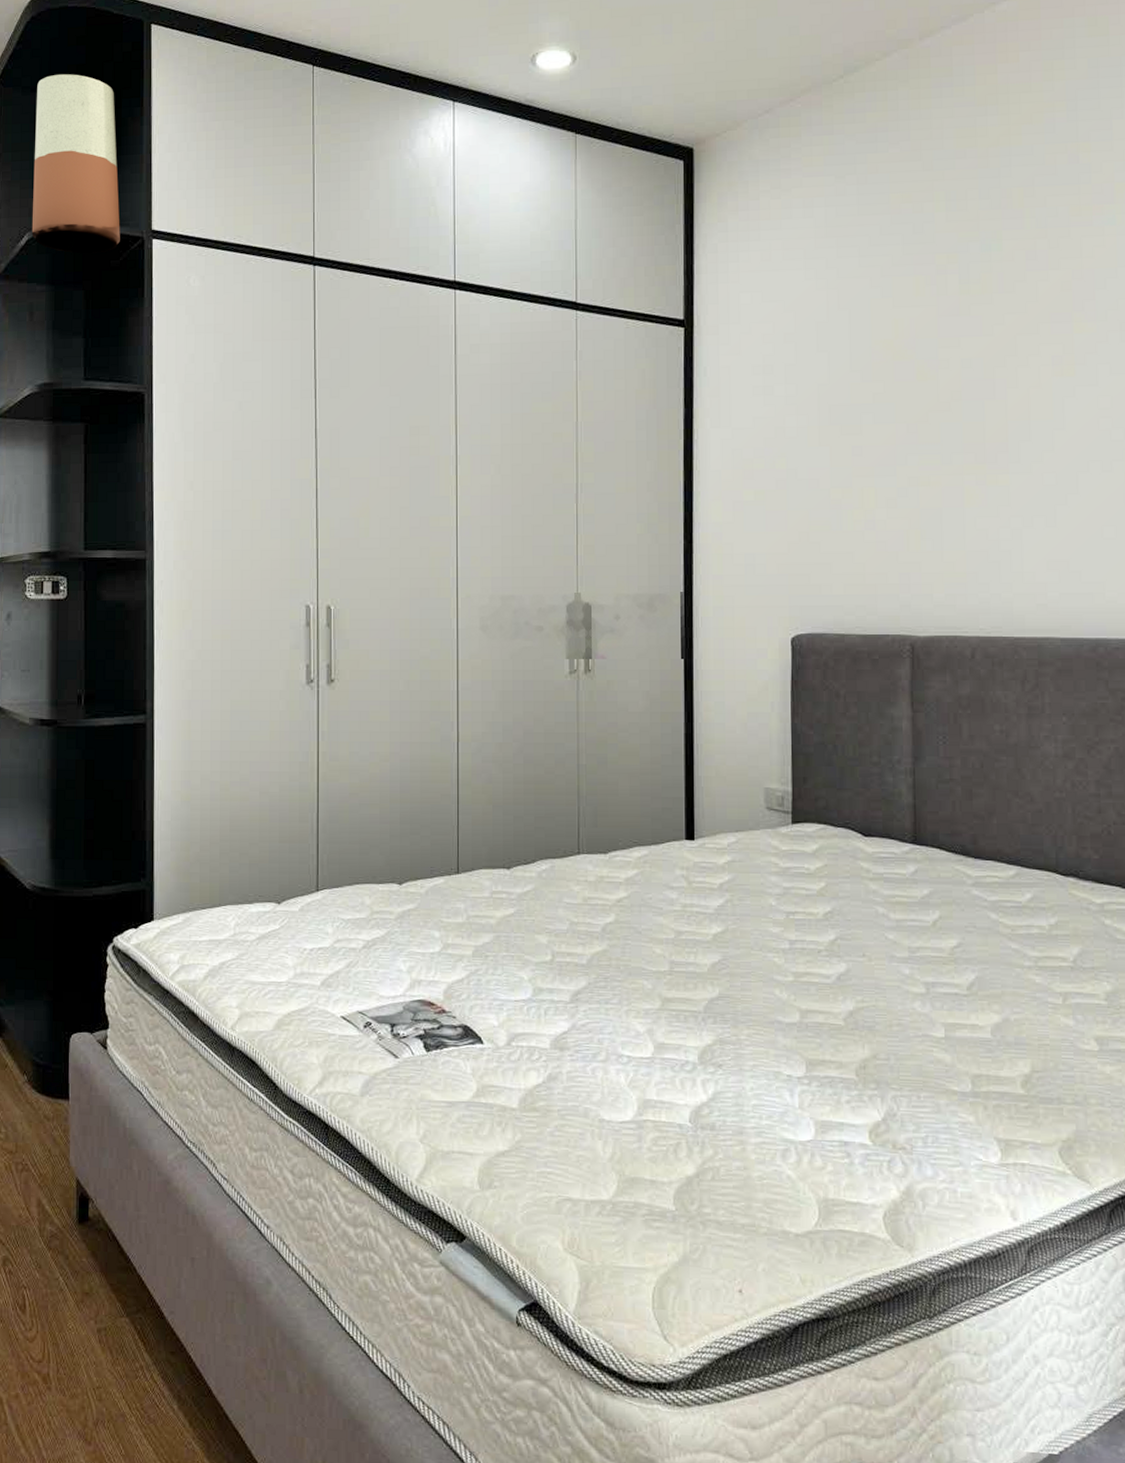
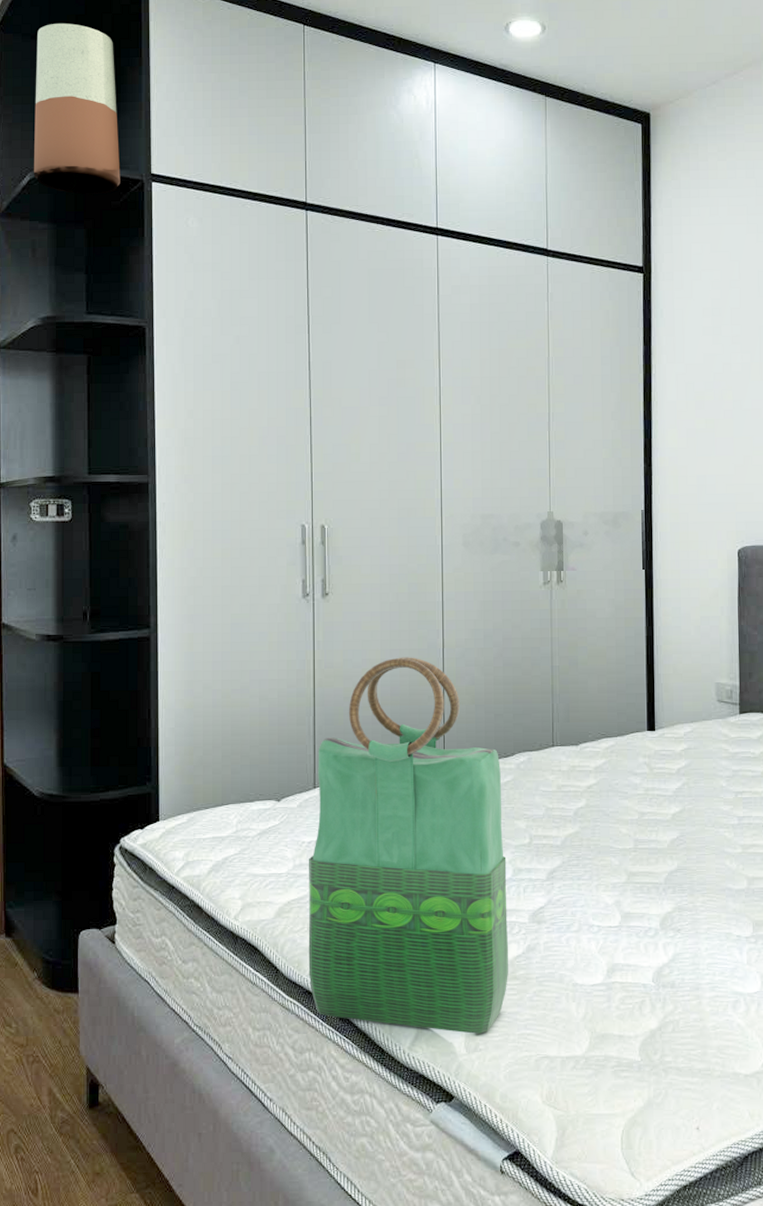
tote bag: none [309,751,528,1169] -> present [308,657,509,1034]

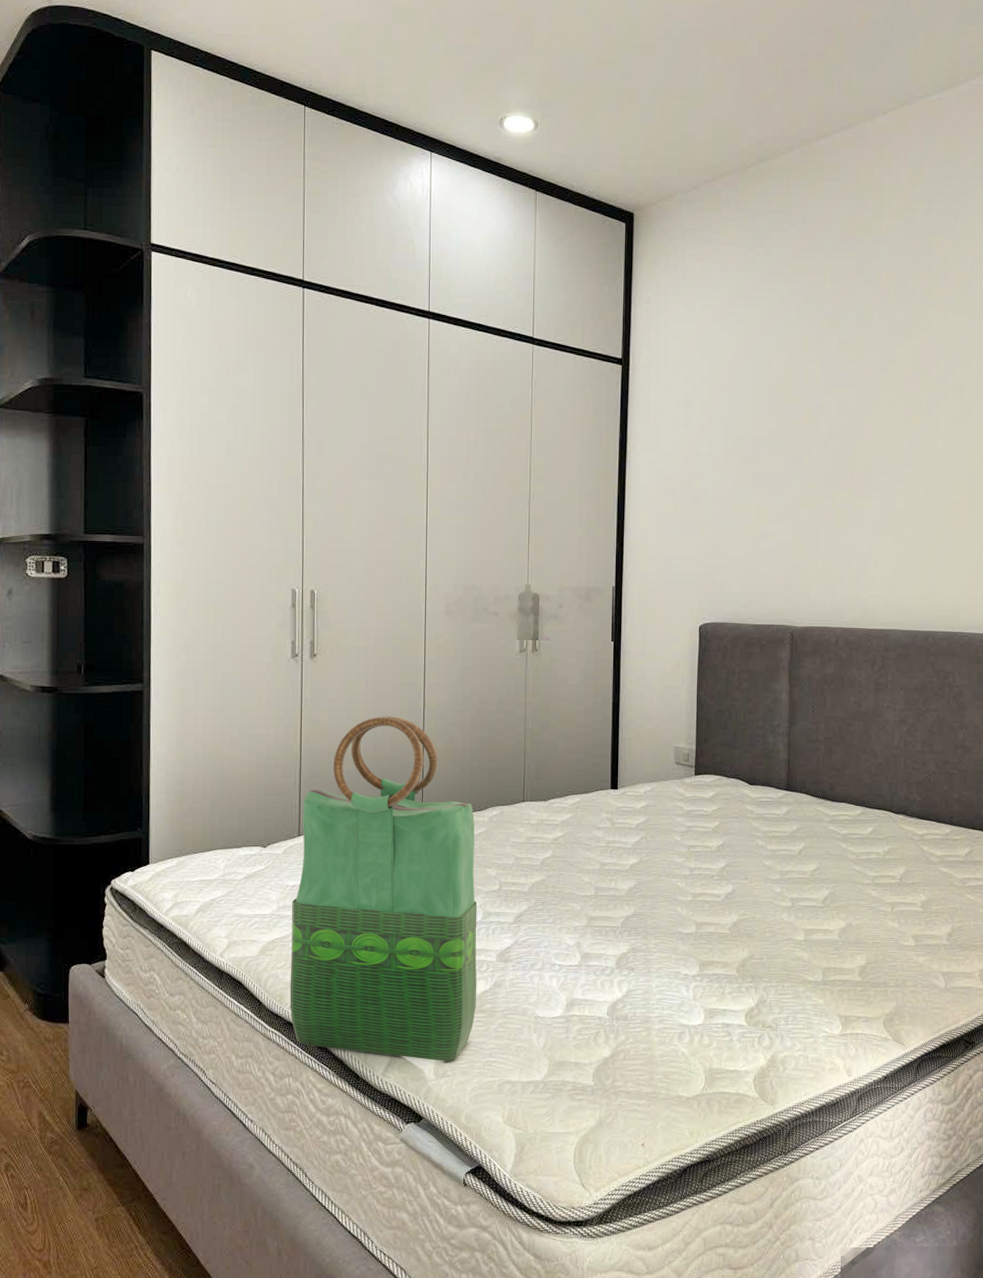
vase: present [33,23,120,194] -> none [32,88,120,260]

